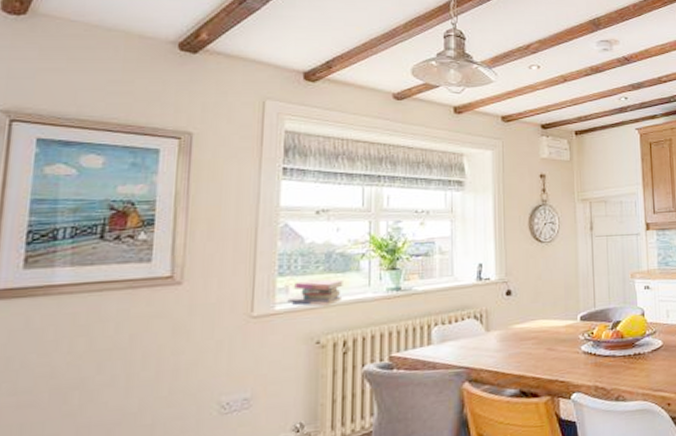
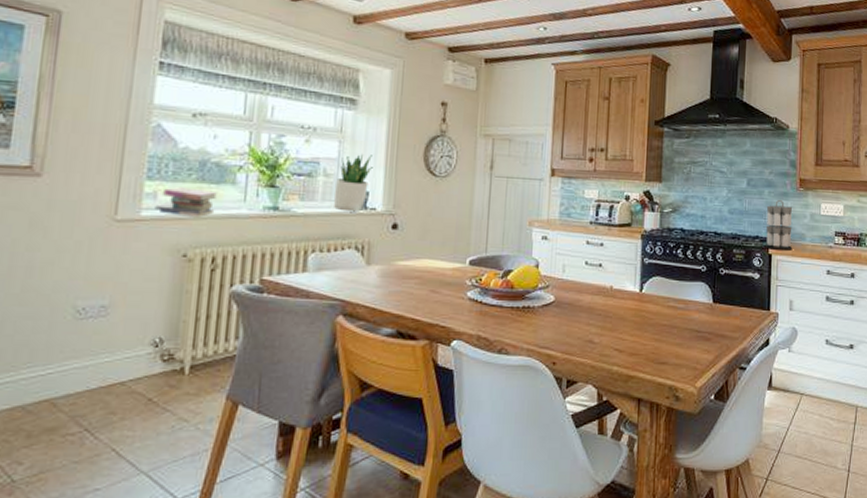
planter: none [451,230,482,285] -> present [334,154,372,212]

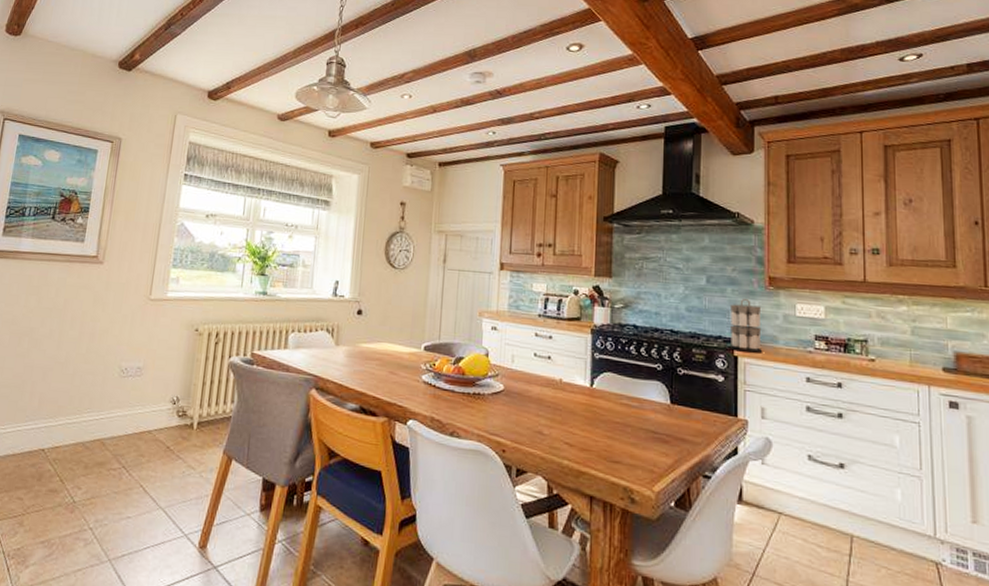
books: present [154,187,217,217] -> none [177,274,221,299]
planter: present [334,154,372,212] -> none [310,248,342,299]

